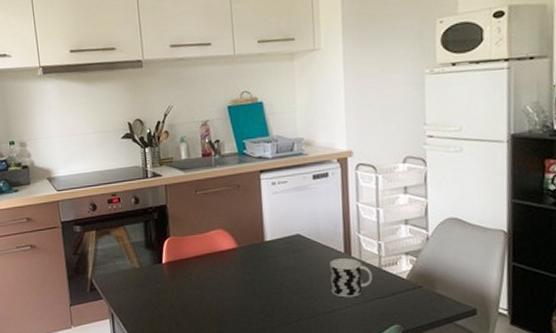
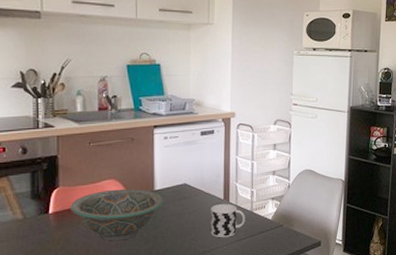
decorative bowl: none [182,239,276,295] -> present [71,188,164,242]

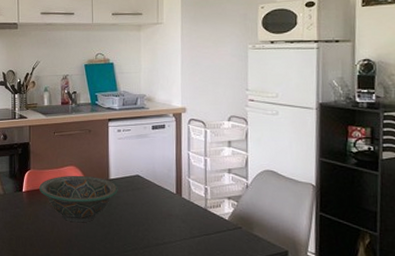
cup: present [210,204,245,238] -> none [162,198,199,233]

